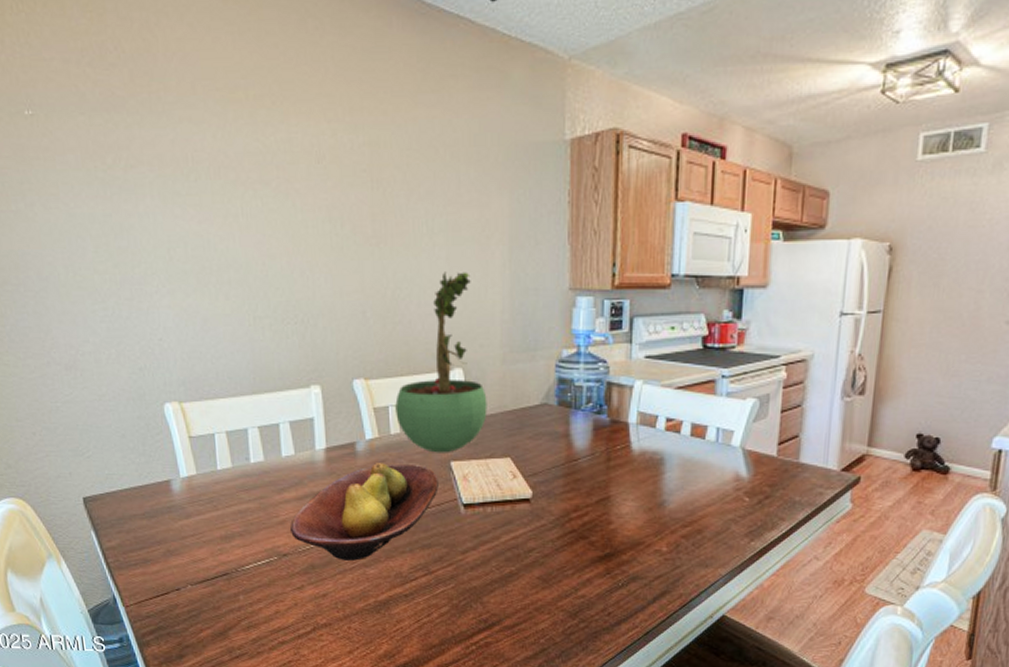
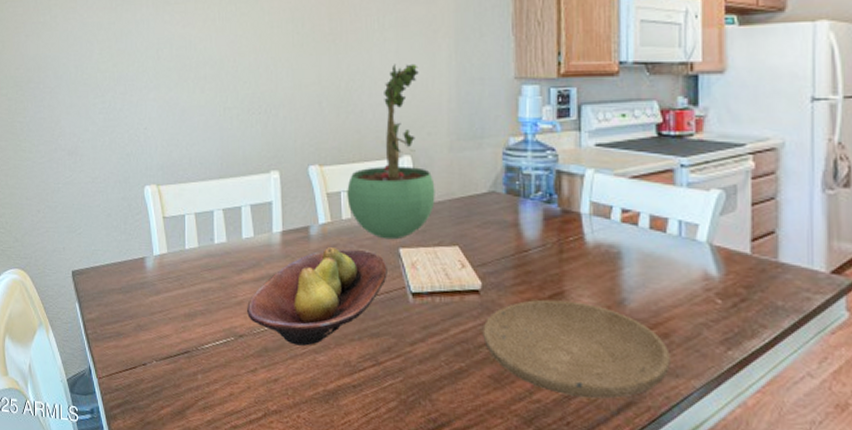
plate: none [532,504,702,591] -> present [483,299,670,399]

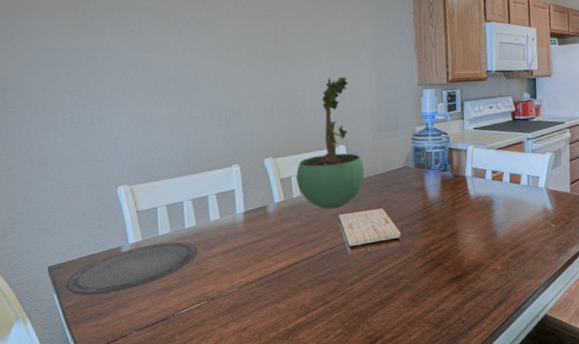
plate: none [89,258,227,311] -> present [66,242,198,296]
fruit bowl: present [247,247,387,346] -> none [217,219,331,299]
plate: present [483,299,670,399] -> none [402,237,526,303]

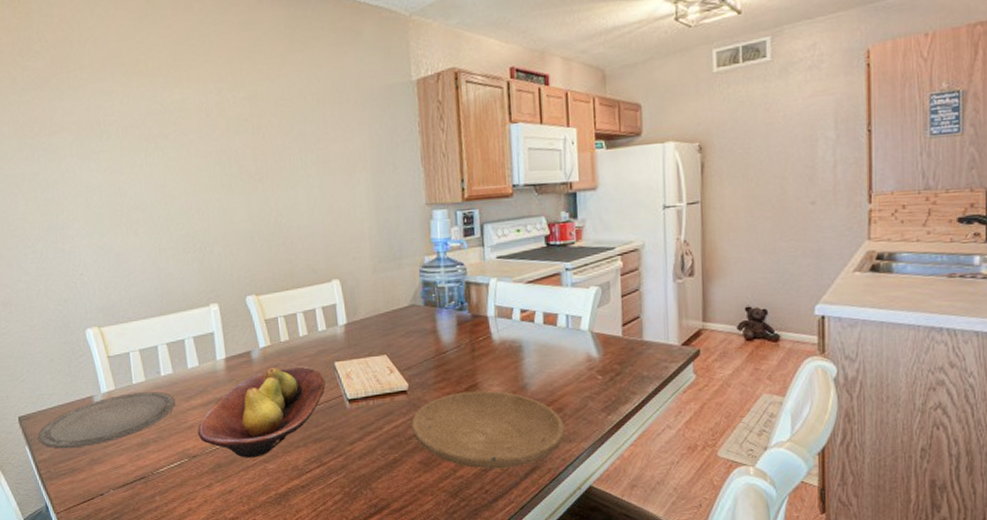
fruit bowl: none [217,219,331,299] -> present [198,367,326,458]
potted plant: present [296,76,365,209] -> none [283,197,364,356]
plate: none [402,237,526,303] -> present [411,390,565,469]

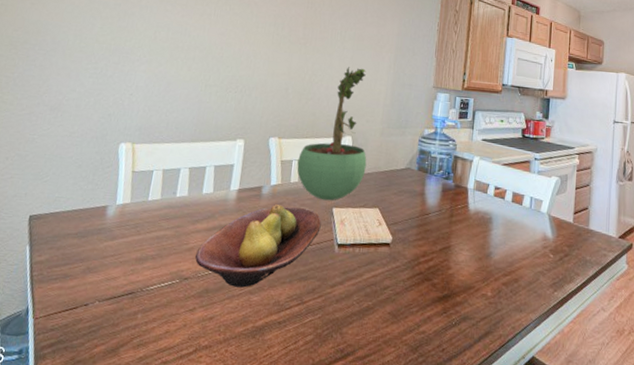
plate: present [38,391,176,449] -> none [41,208,183,255]
potted plant: none [283,197,364,356] -> present [297,67,367,201]
plate: present [411,390,565,469] -> none [388,251,518,330]

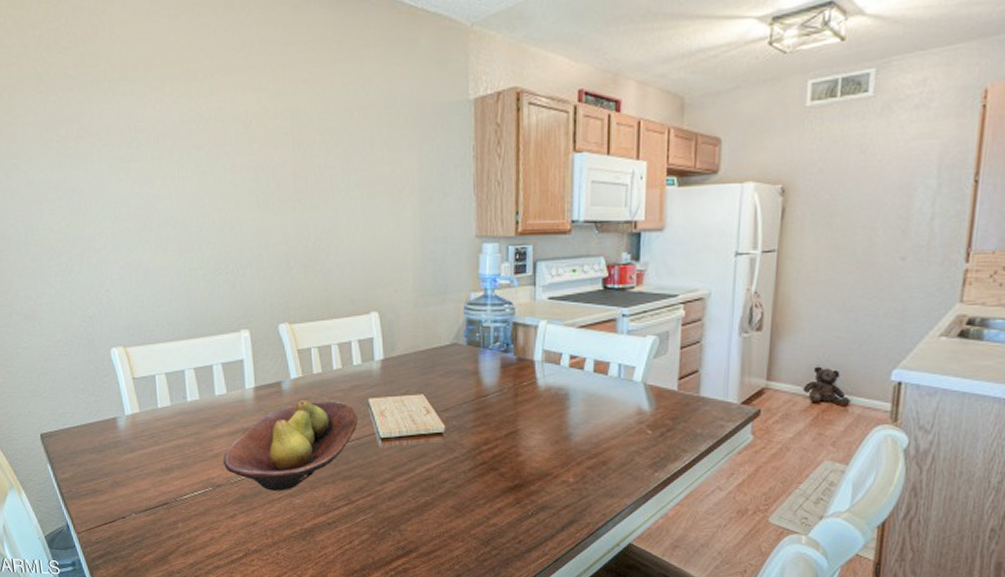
potted plant: present [297,67,367,201] -> none [317,223,402,391]

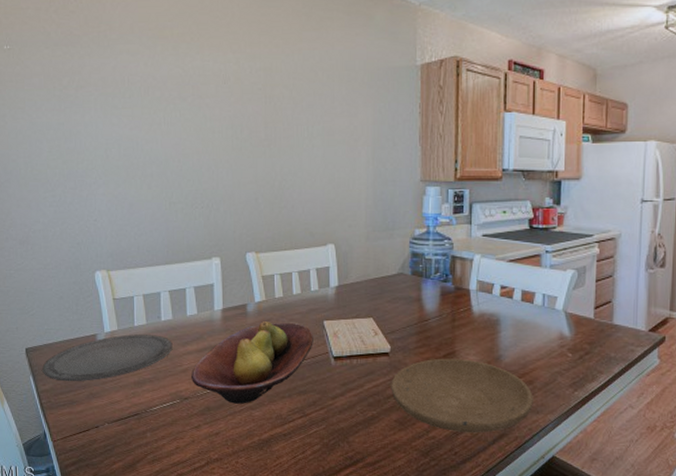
plate: none [60,417,202,470] -> present [42,334,173,382]
plate: none [446,438,607,520] -> present [391,358,533,434]

